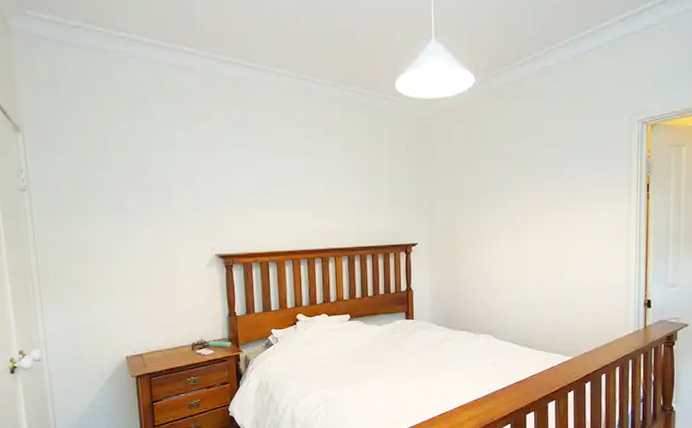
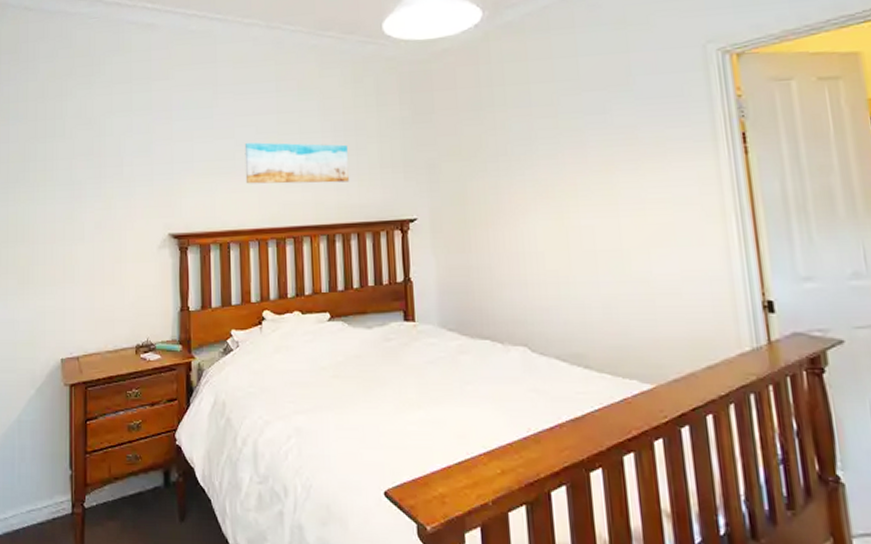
wall art: none [279,179,366,214] -> present [244,142,349,184]

